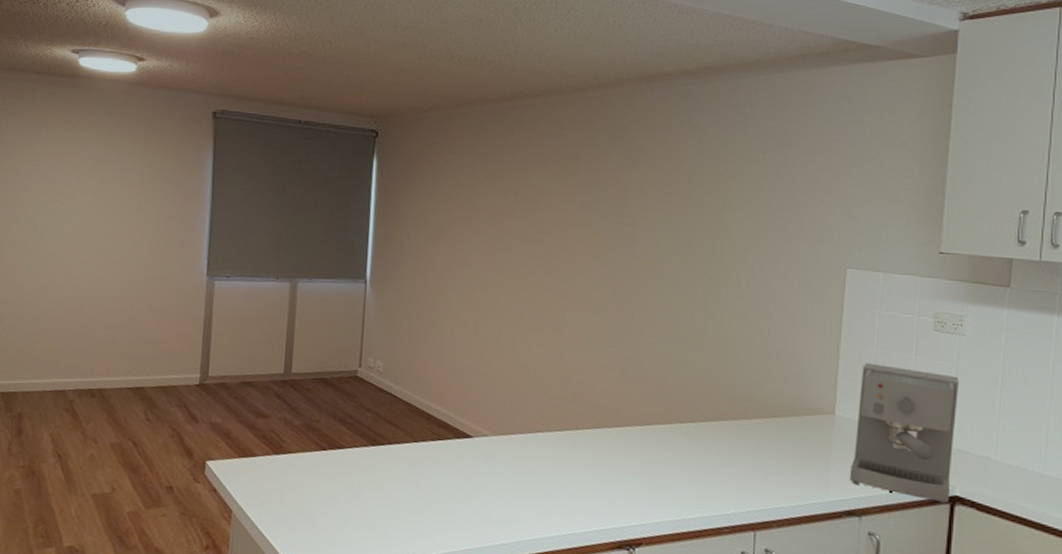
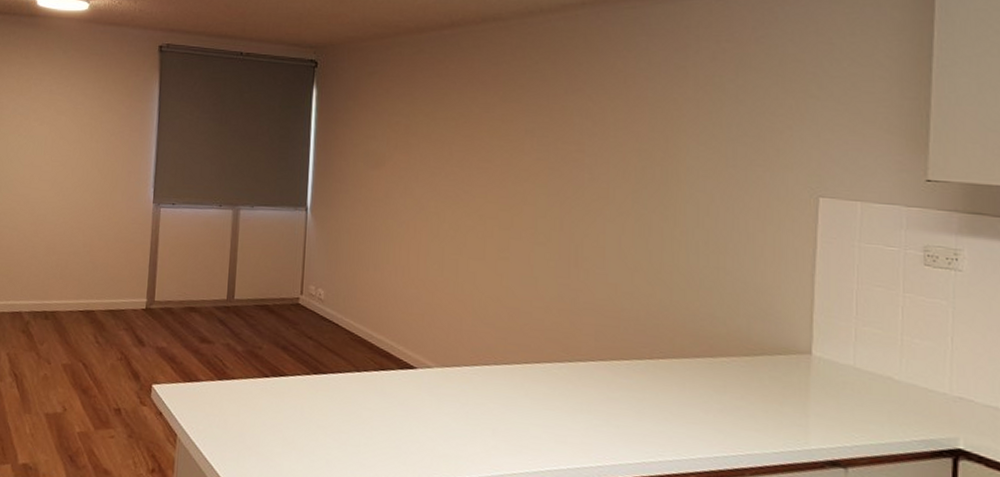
coffee maker: present [849,362,958,505] -> none [831,298,957,459]

